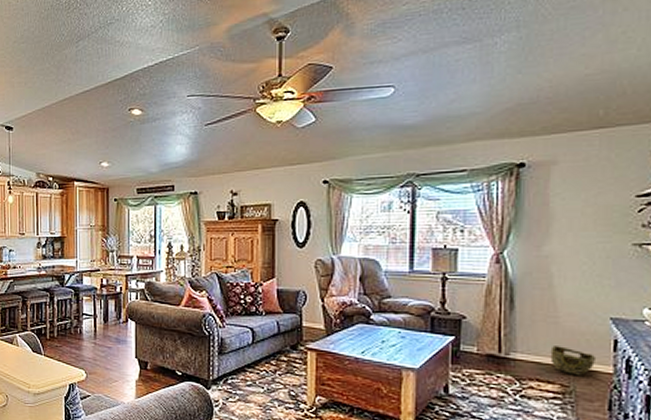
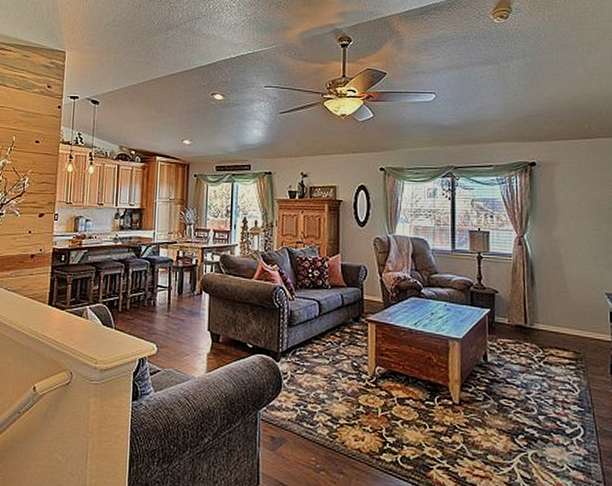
woven basket: present [550,346,595,376] -> none [564,317,598,344]

